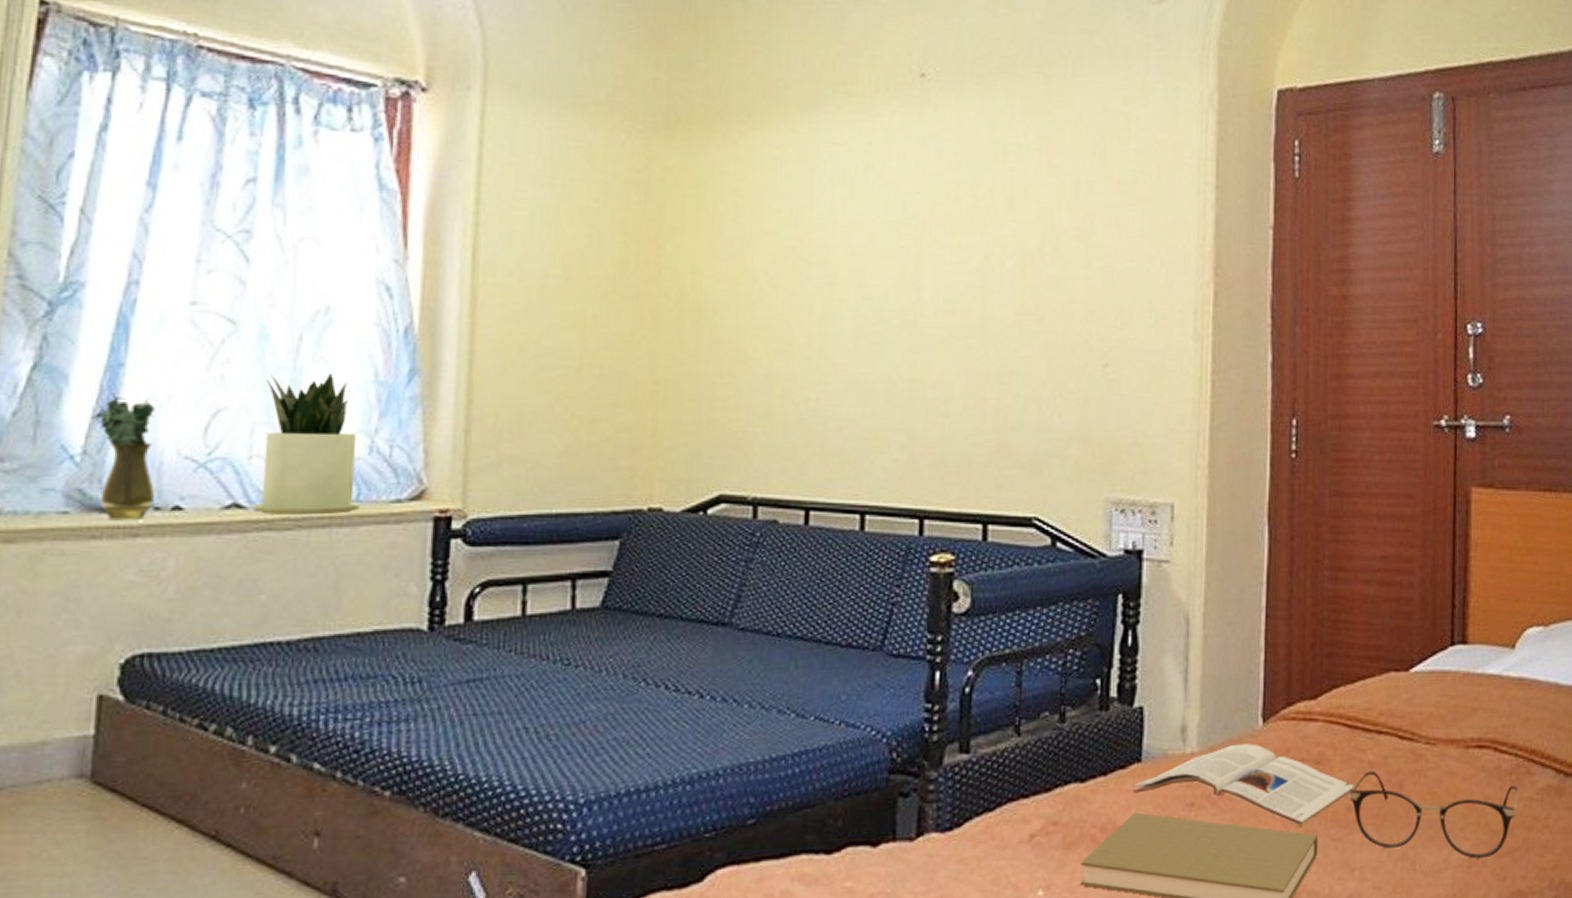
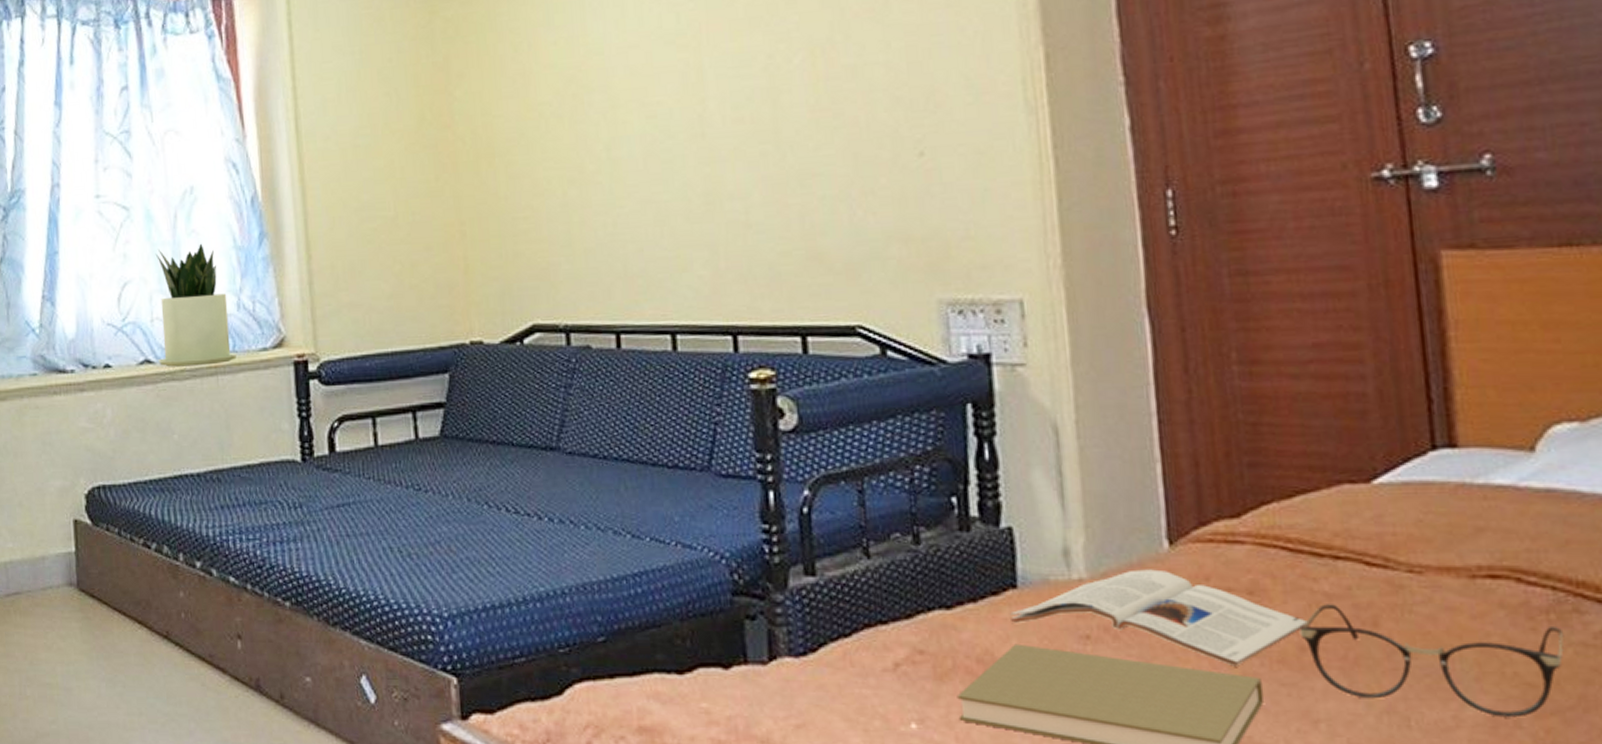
vase: present [94,393,155,521] -> none [44,276,91,379]

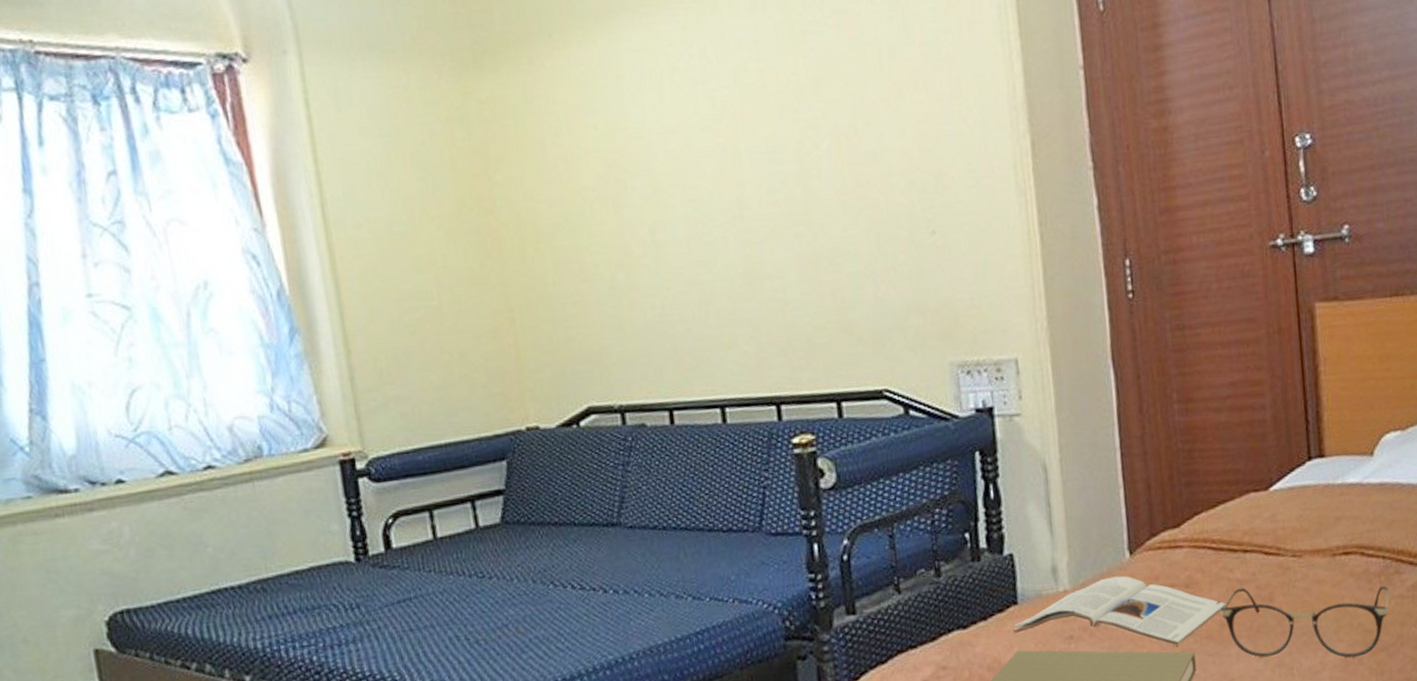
planter: present [155,243,238,367] -> none [167,342,275,477]

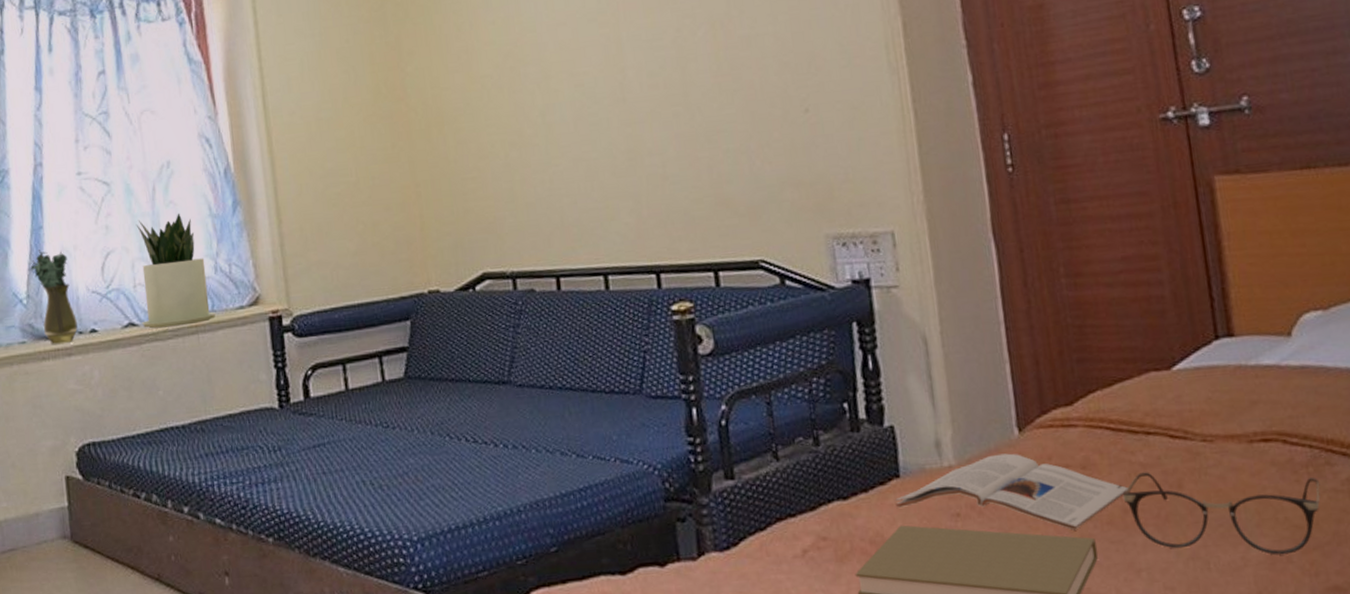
vase: none [31,387,99,500] -> present [30,250,78,345]
planter: none [167,342,275,477] -> present [135,213,216,329]

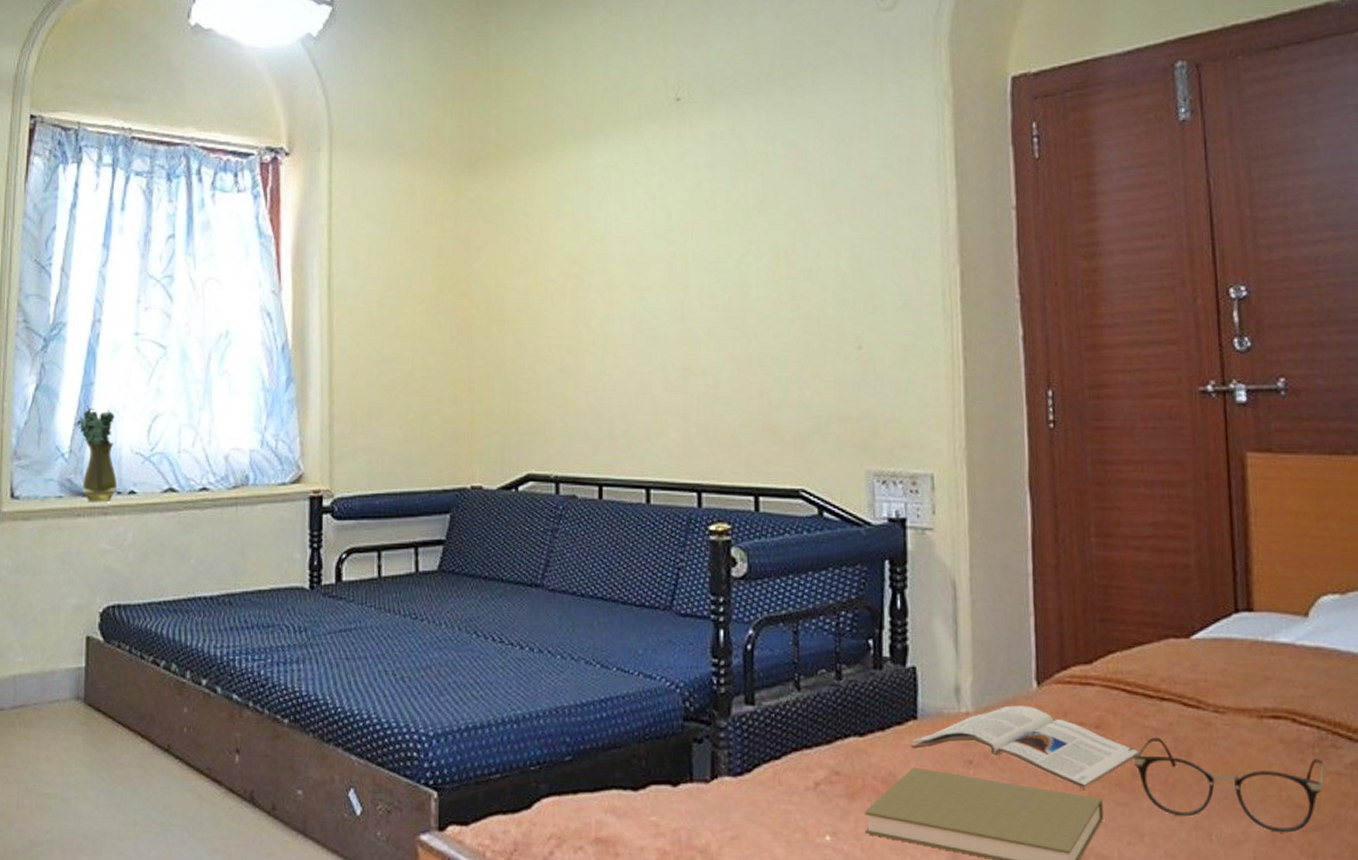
planter: present [135,213,216,329] -> none [182,383,258,496]

